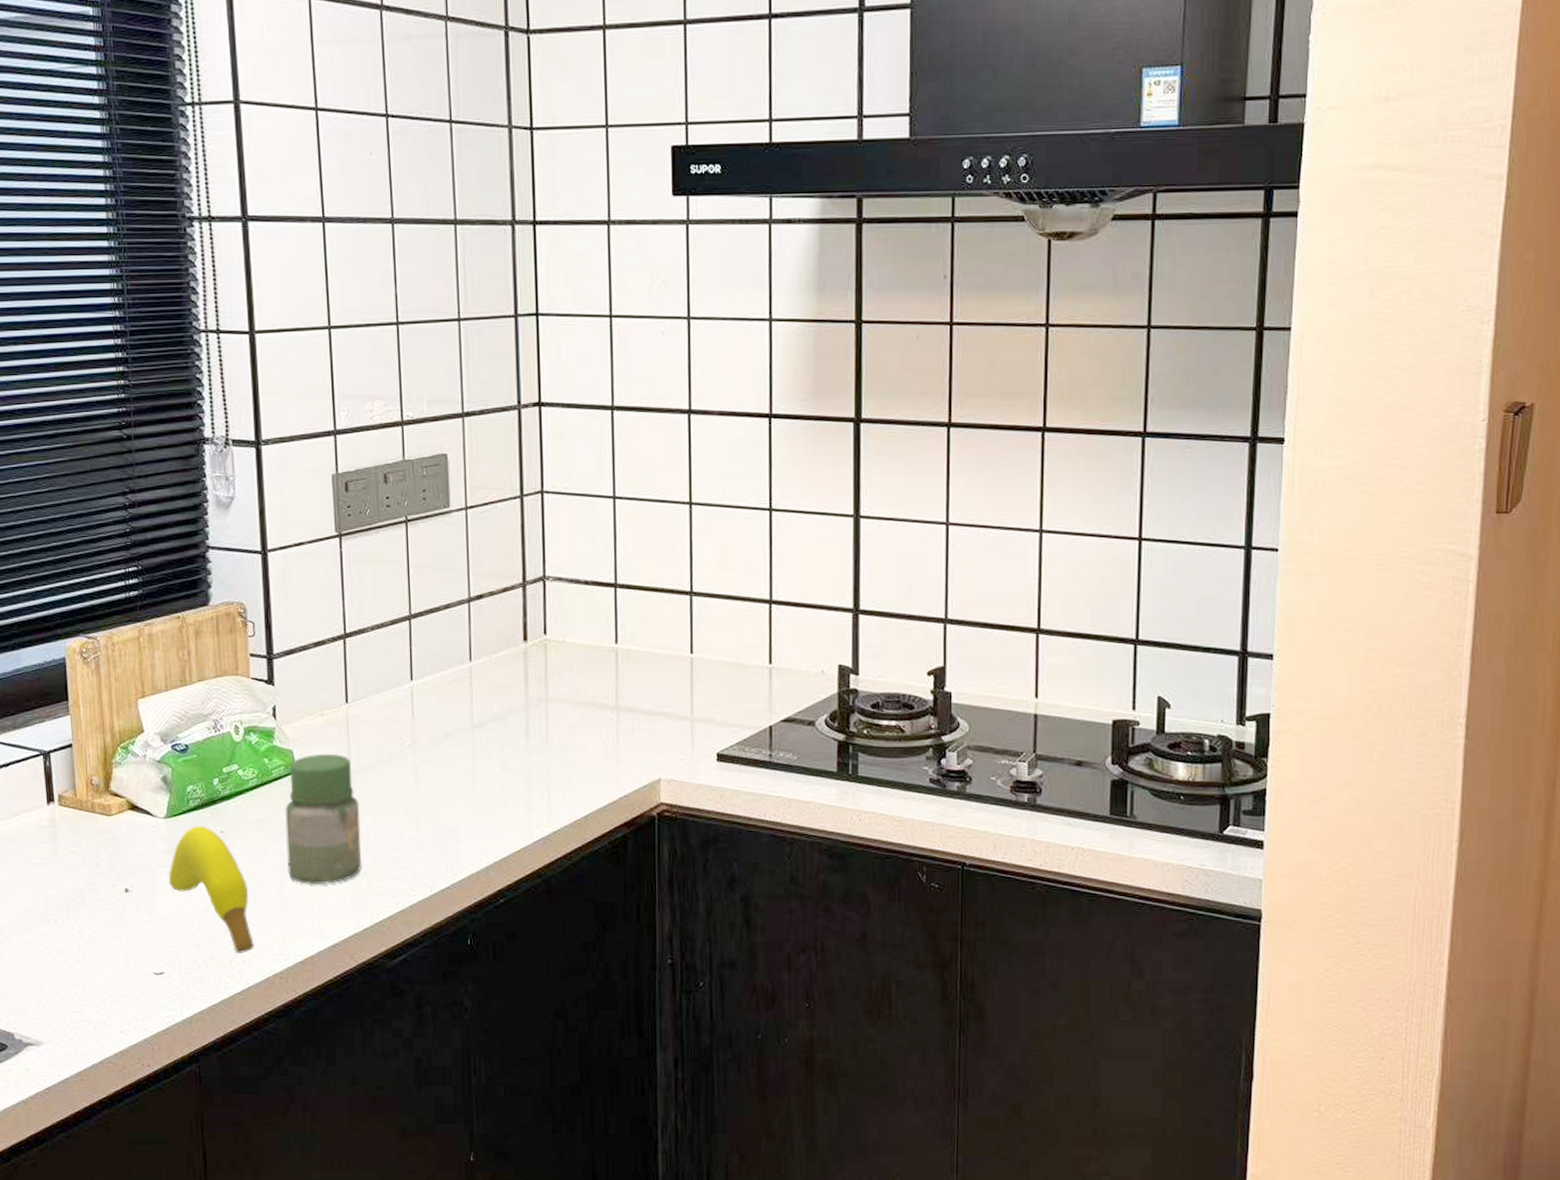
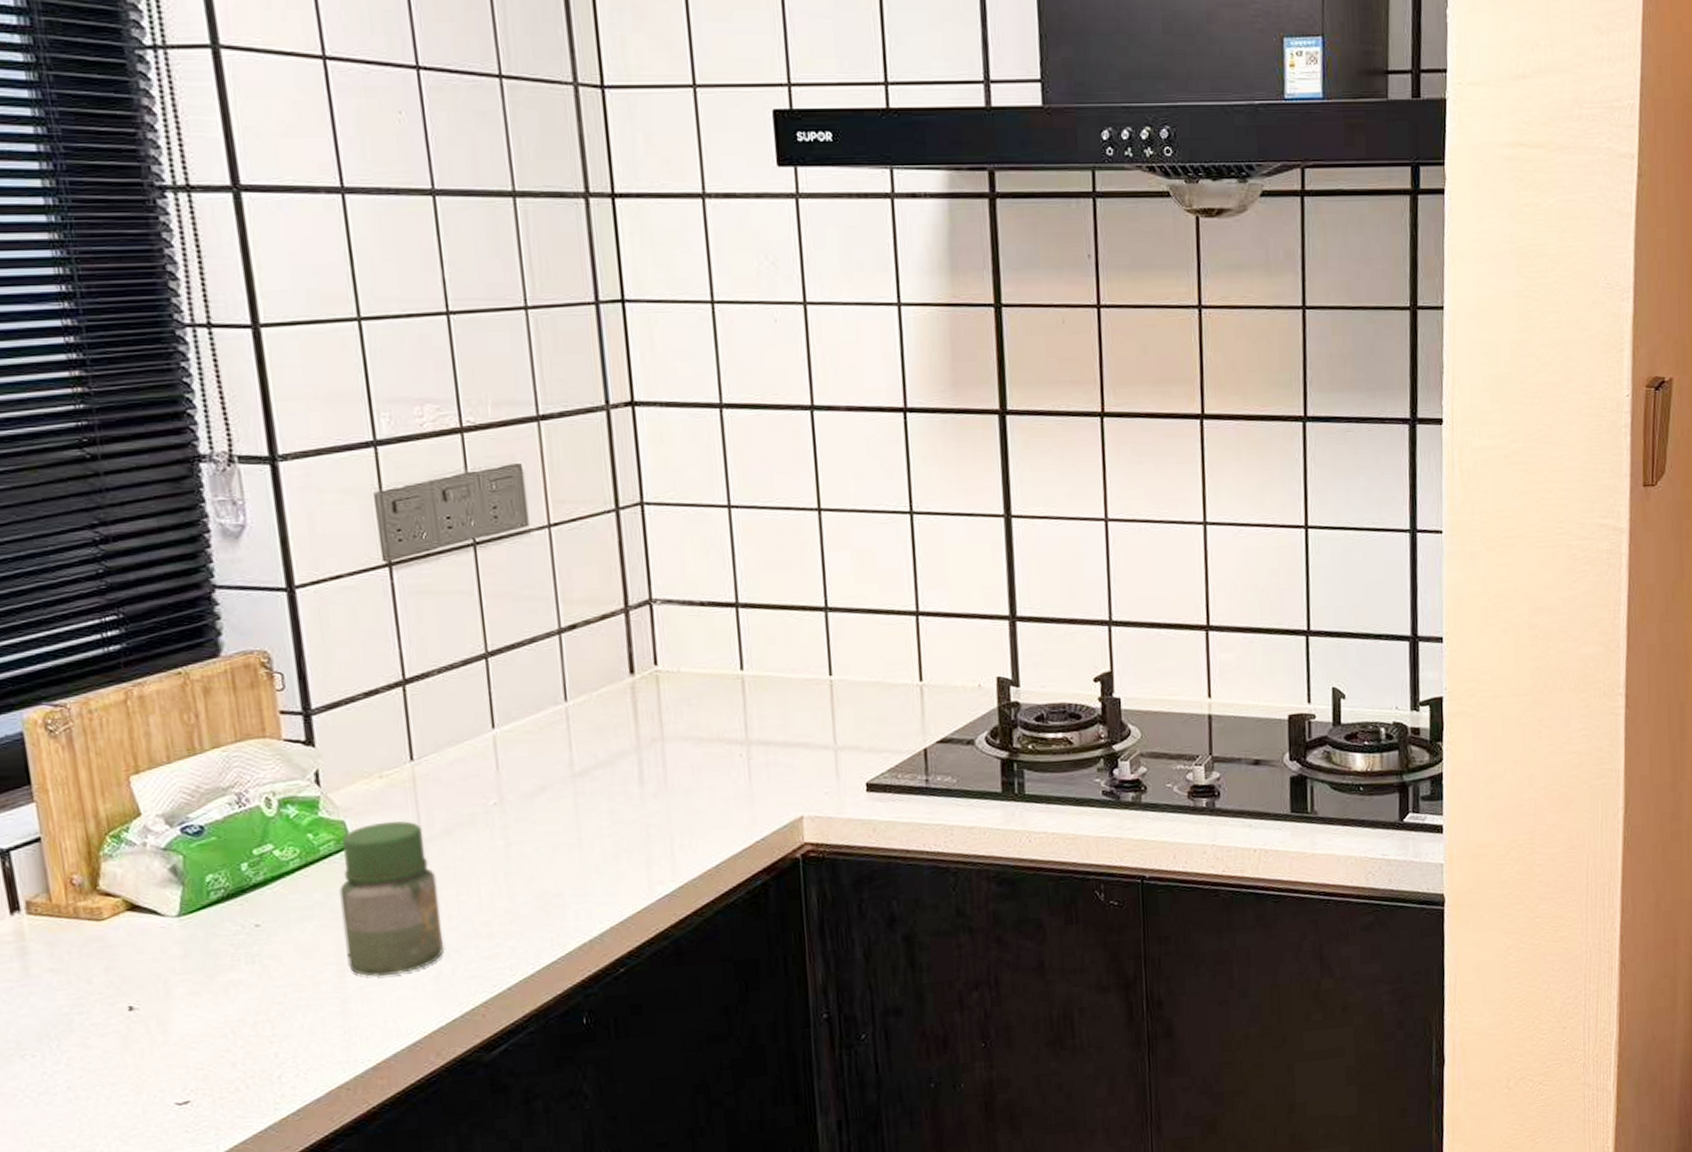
banana: present [168,826,254,954] -> none [187,921,310,1068]

